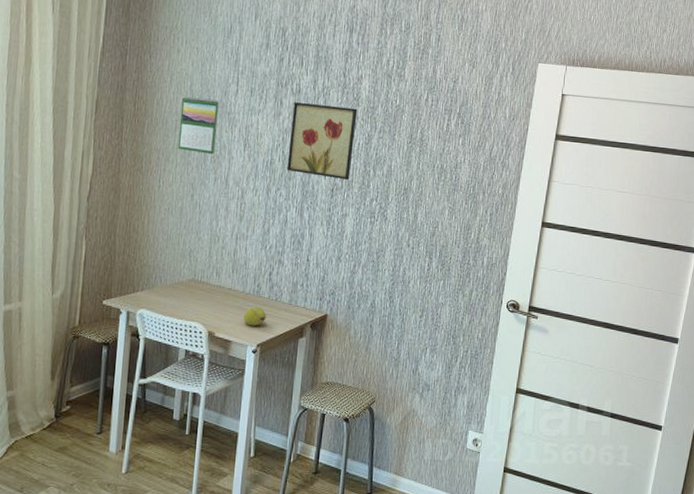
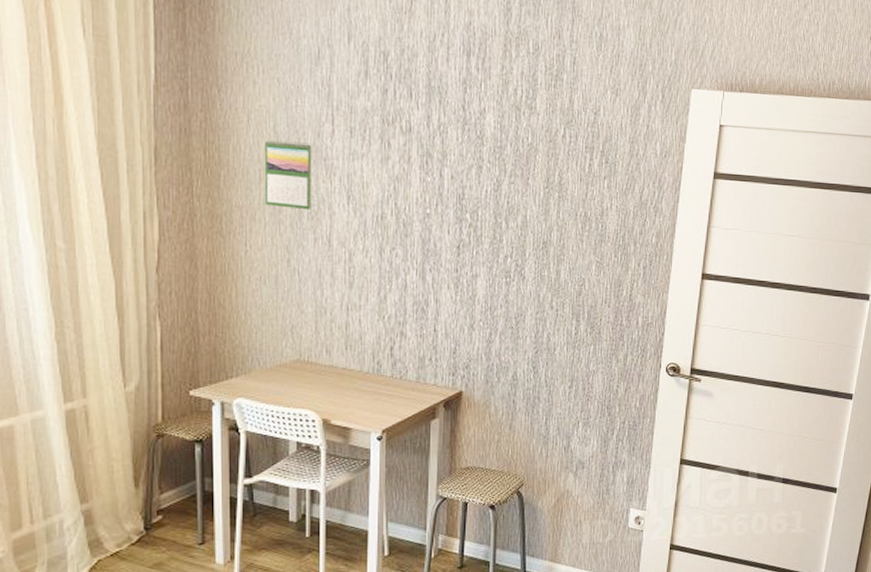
fruit: present [243,307,267,326] -> none [363,387,392,410]
wall art: present [286,101,358,181] -> none [402,142,482,235]

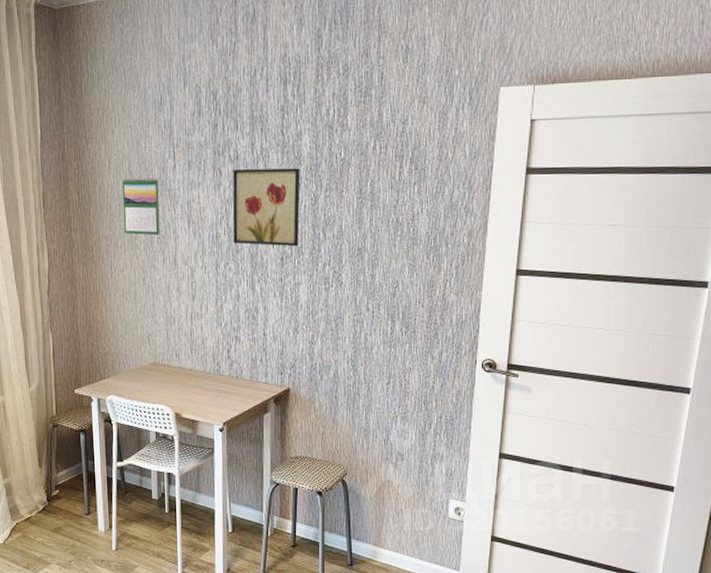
wall art: none [402,142,482,235] -> present [232,168,300,247]

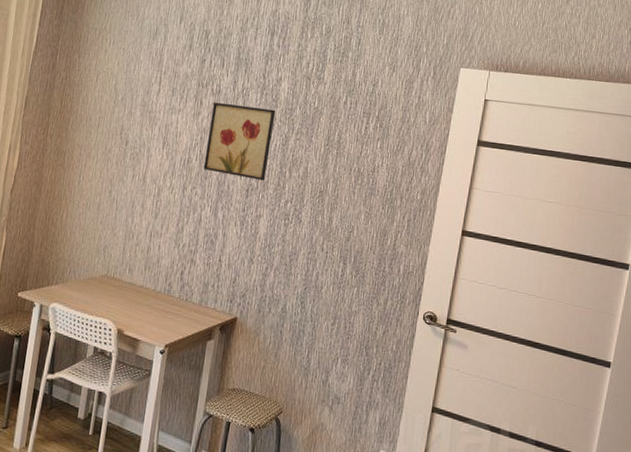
calendar: present [122,177,160,236] -> none [99,95,142,152]

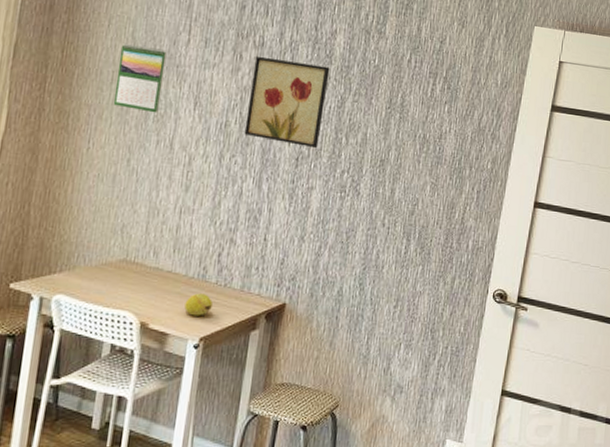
calendar: none [99,95,142,152] -> present [113,44,167,114]
fruit: none [153,306,177,326] -> present [184,293,214,316]

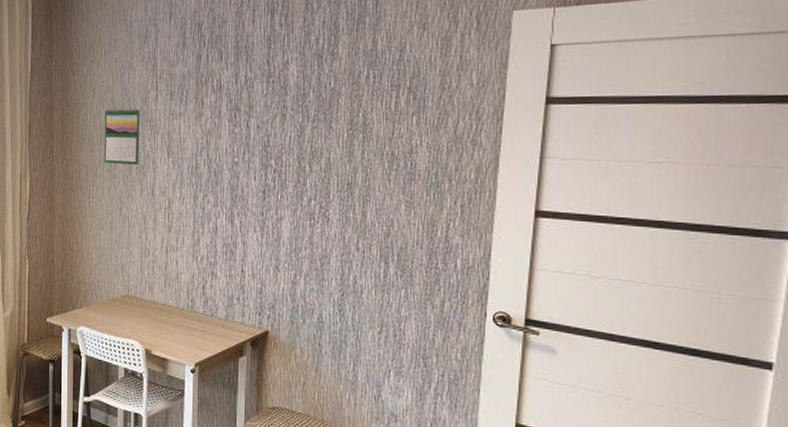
fruit: present [184,293,214,316] -> none [179,323,203,344]
wall art: present [244,55,330,149] -> none [213,98,286,180]

